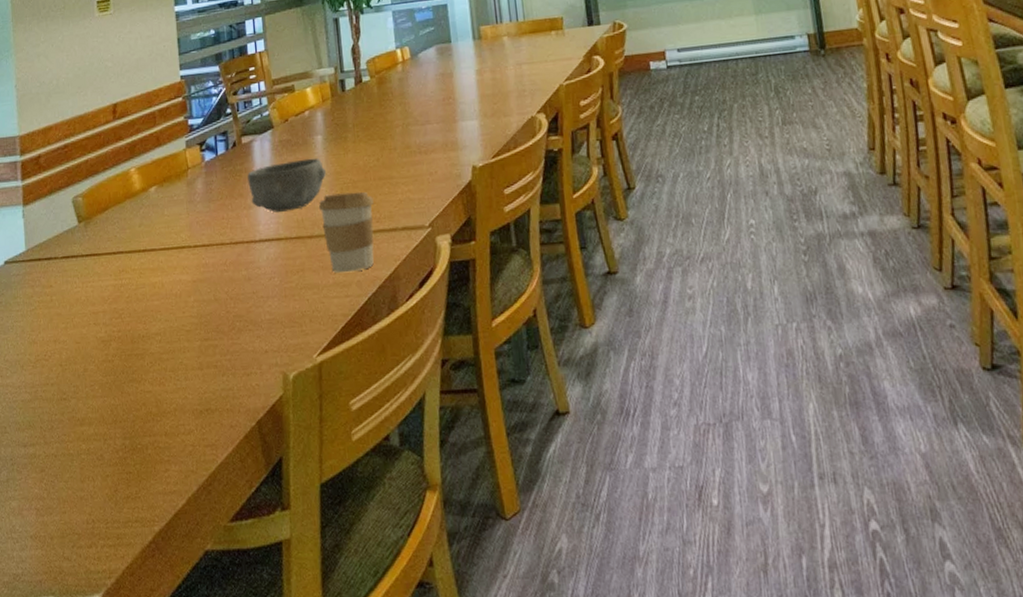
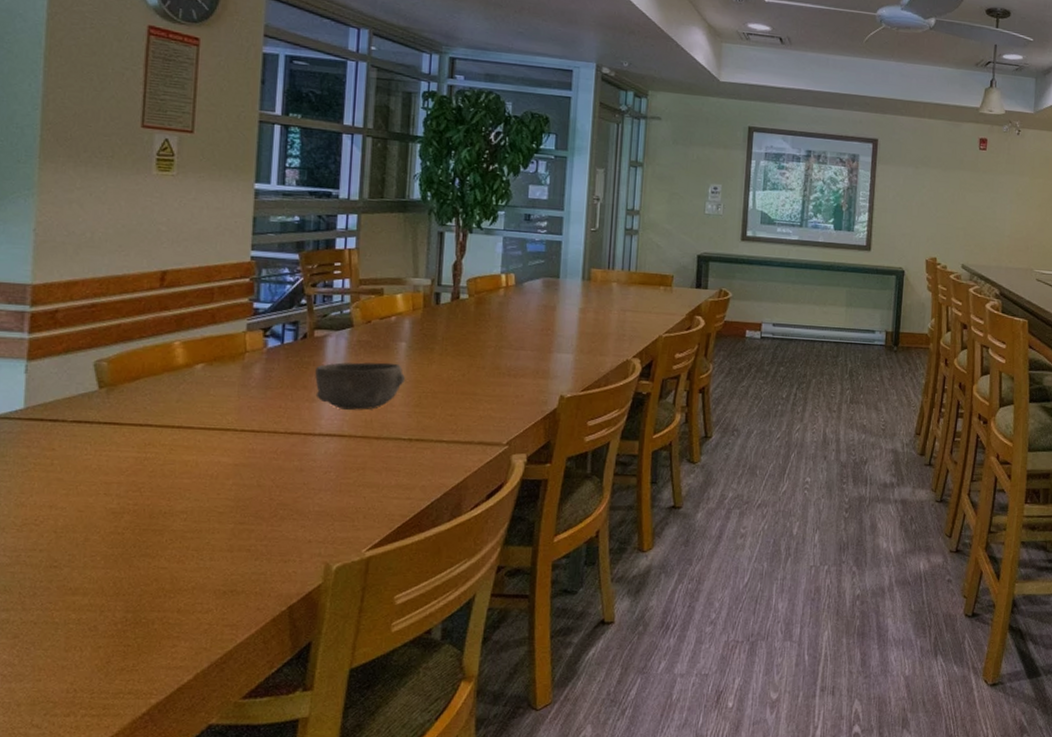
coffee cup: present [318,192,374,274] -> none [391,400,452,477]

